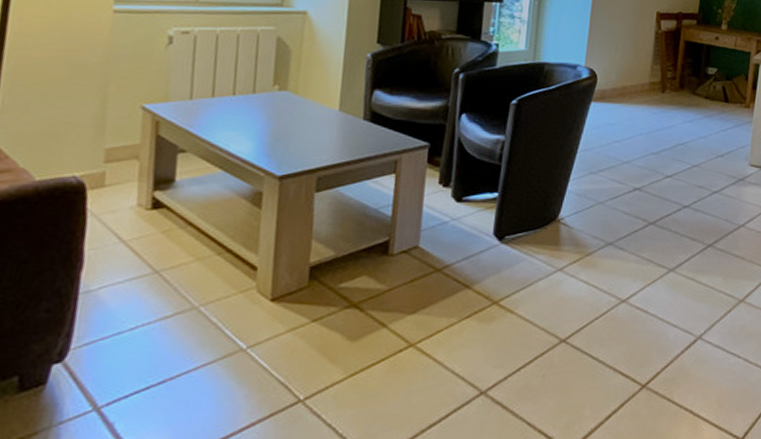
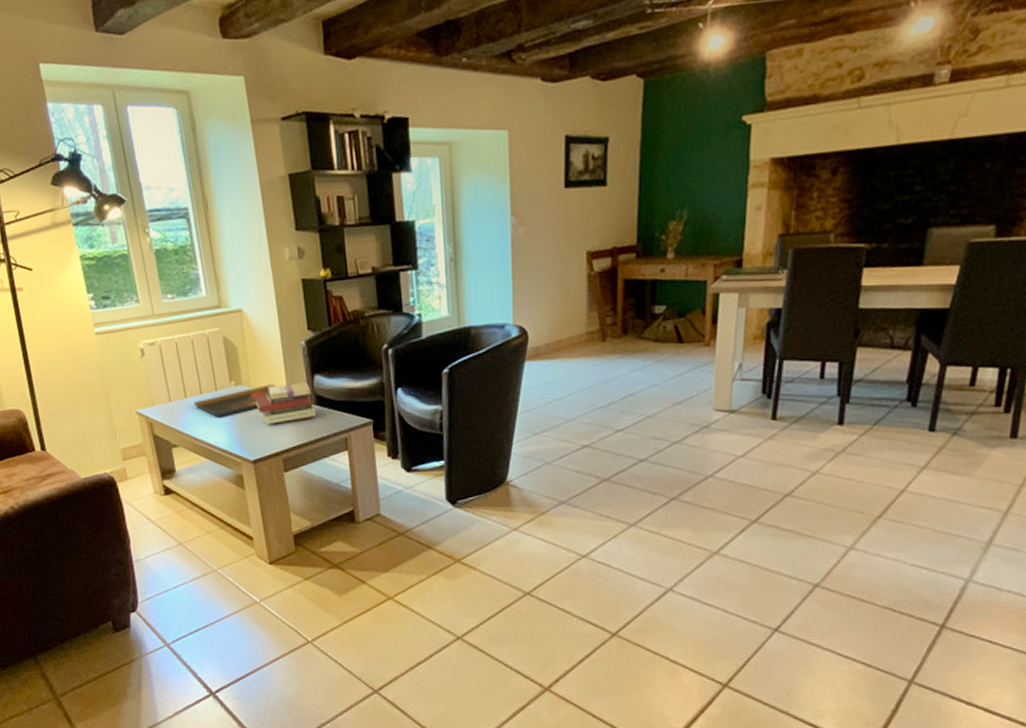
decorative tray: none [221,93,328,125] -> present [193,384,276,419]
books: none [298,95,368,137] -> present [254,382,316,425]

